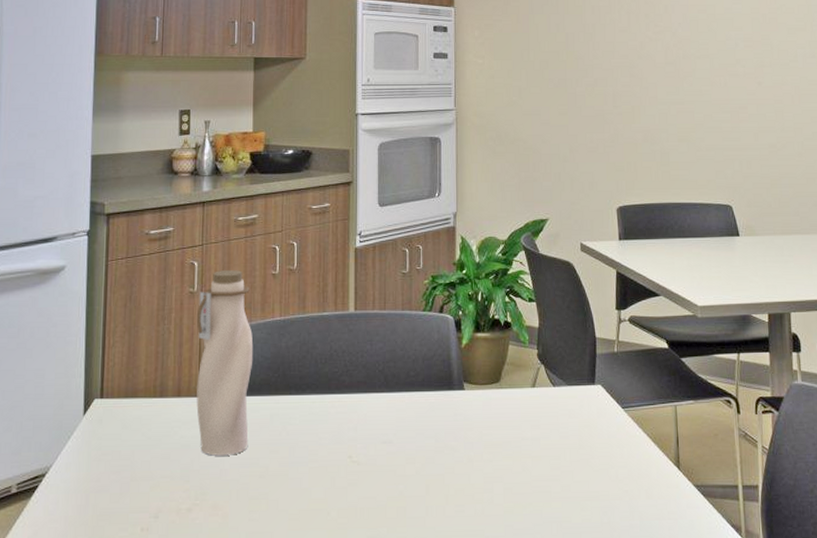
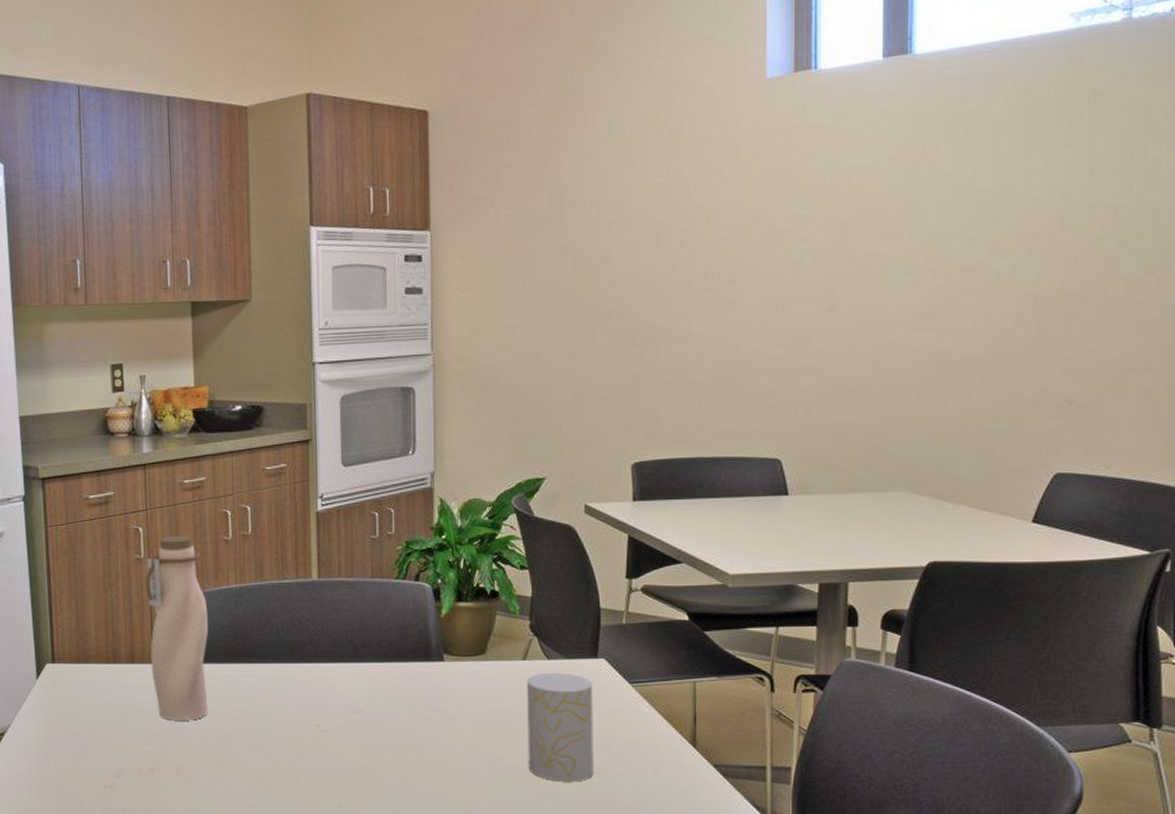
cup: none [536,398,595,507] -> present [527,672,594,782]

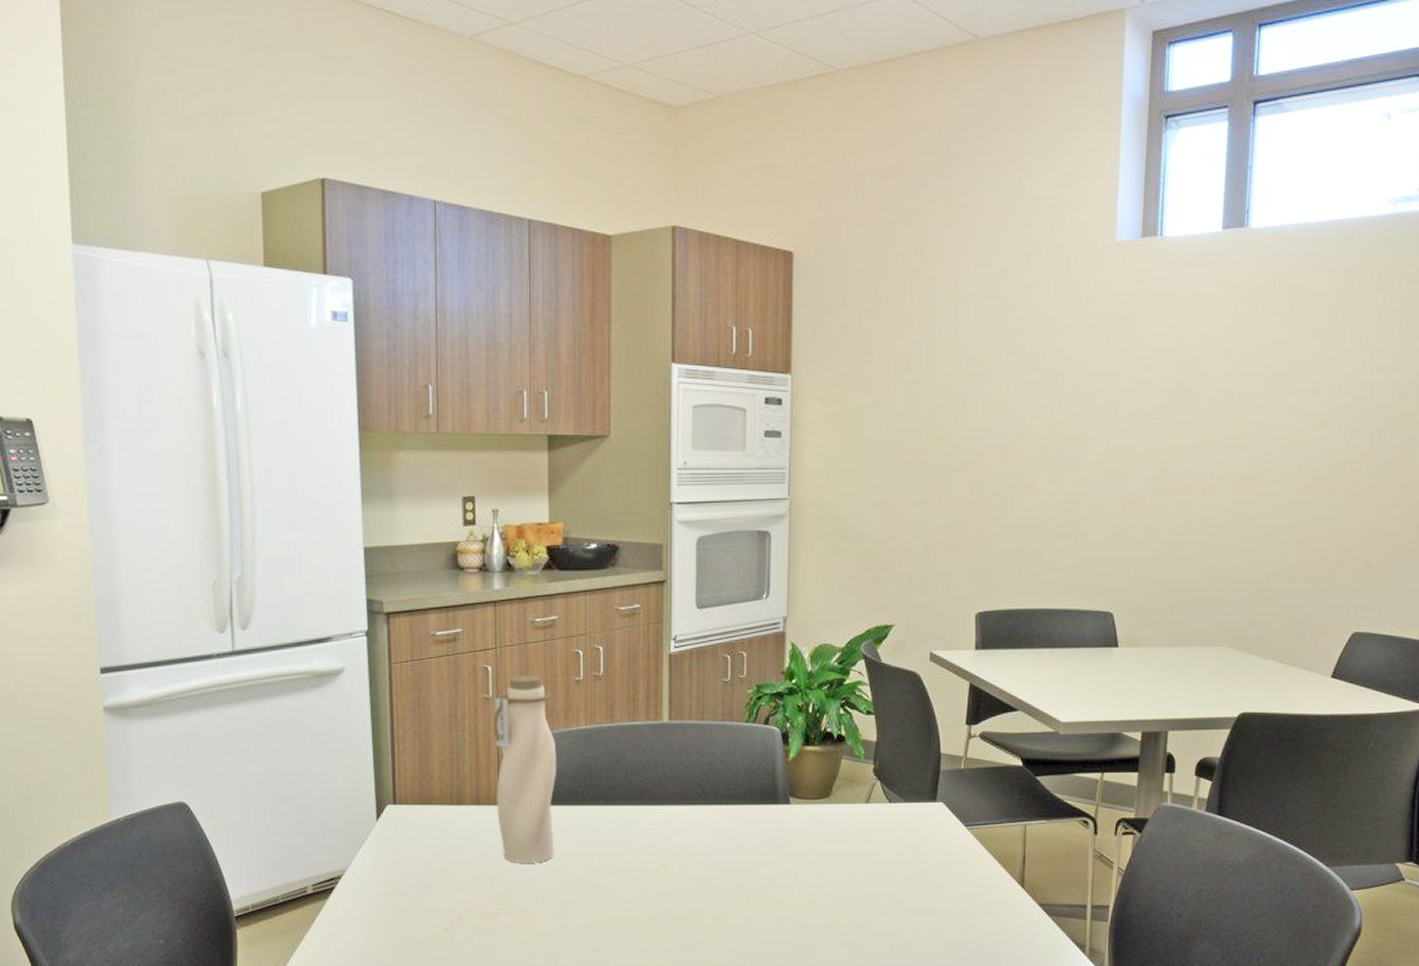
cup: present [527,672,594,782] -> none [867,815,931,921]

